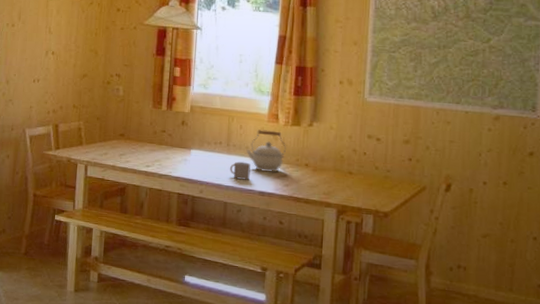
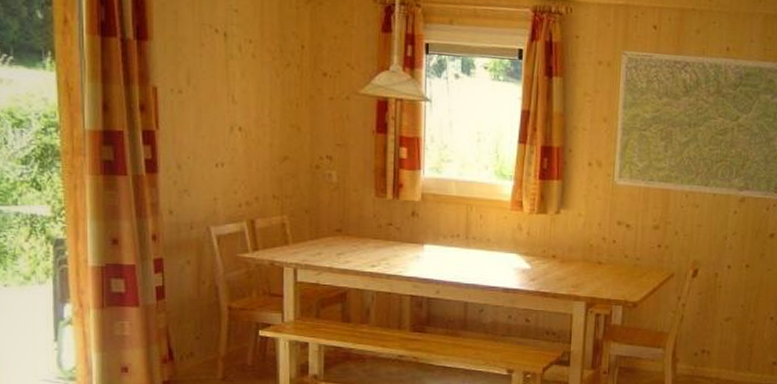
mug: present [230,161,251,180] -> none [470,256,493,276]
kettle: present [246,130,287,173] -> none [487,219,533,267]

